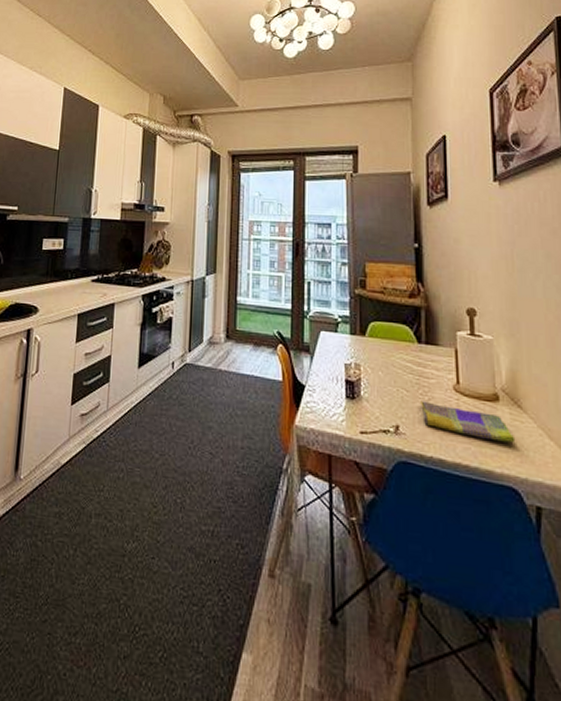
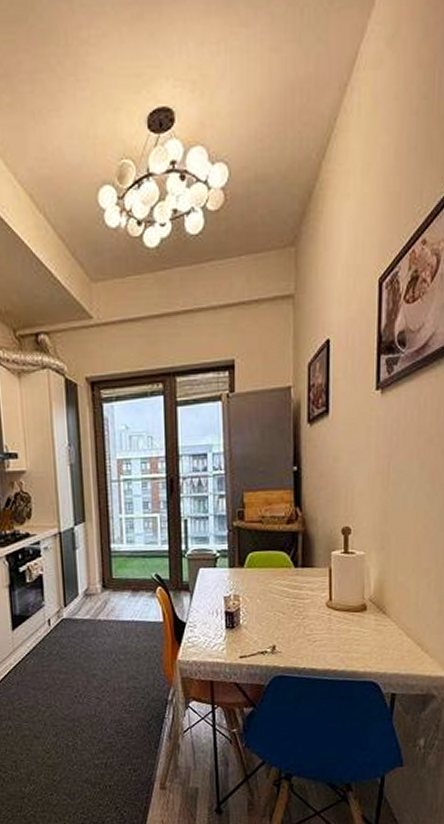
dish towel: present [421,401,516,443] -> none [296,620,379,646]

